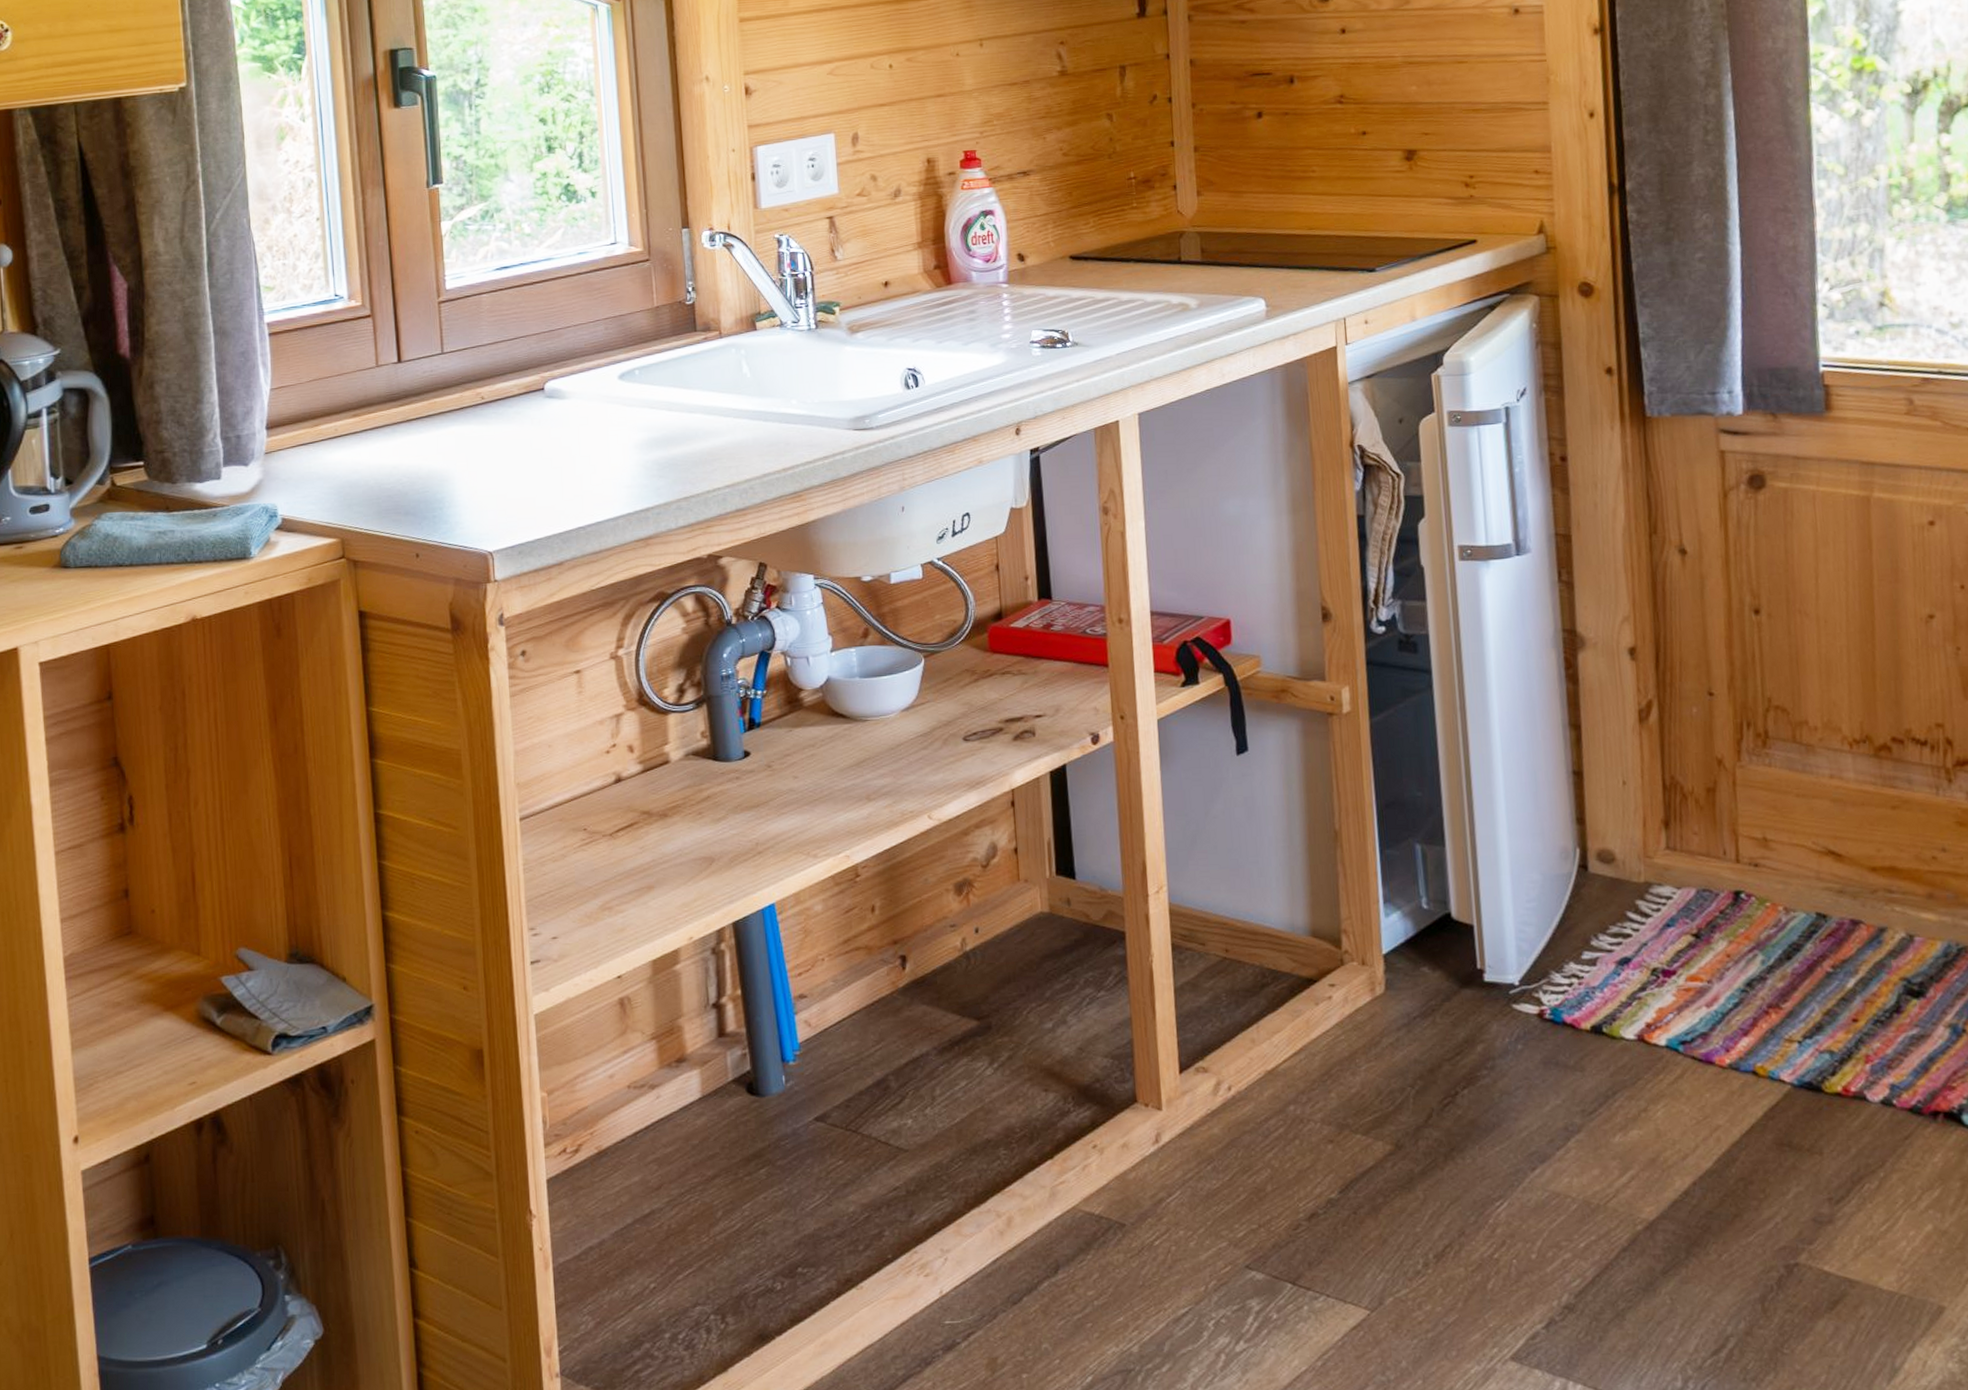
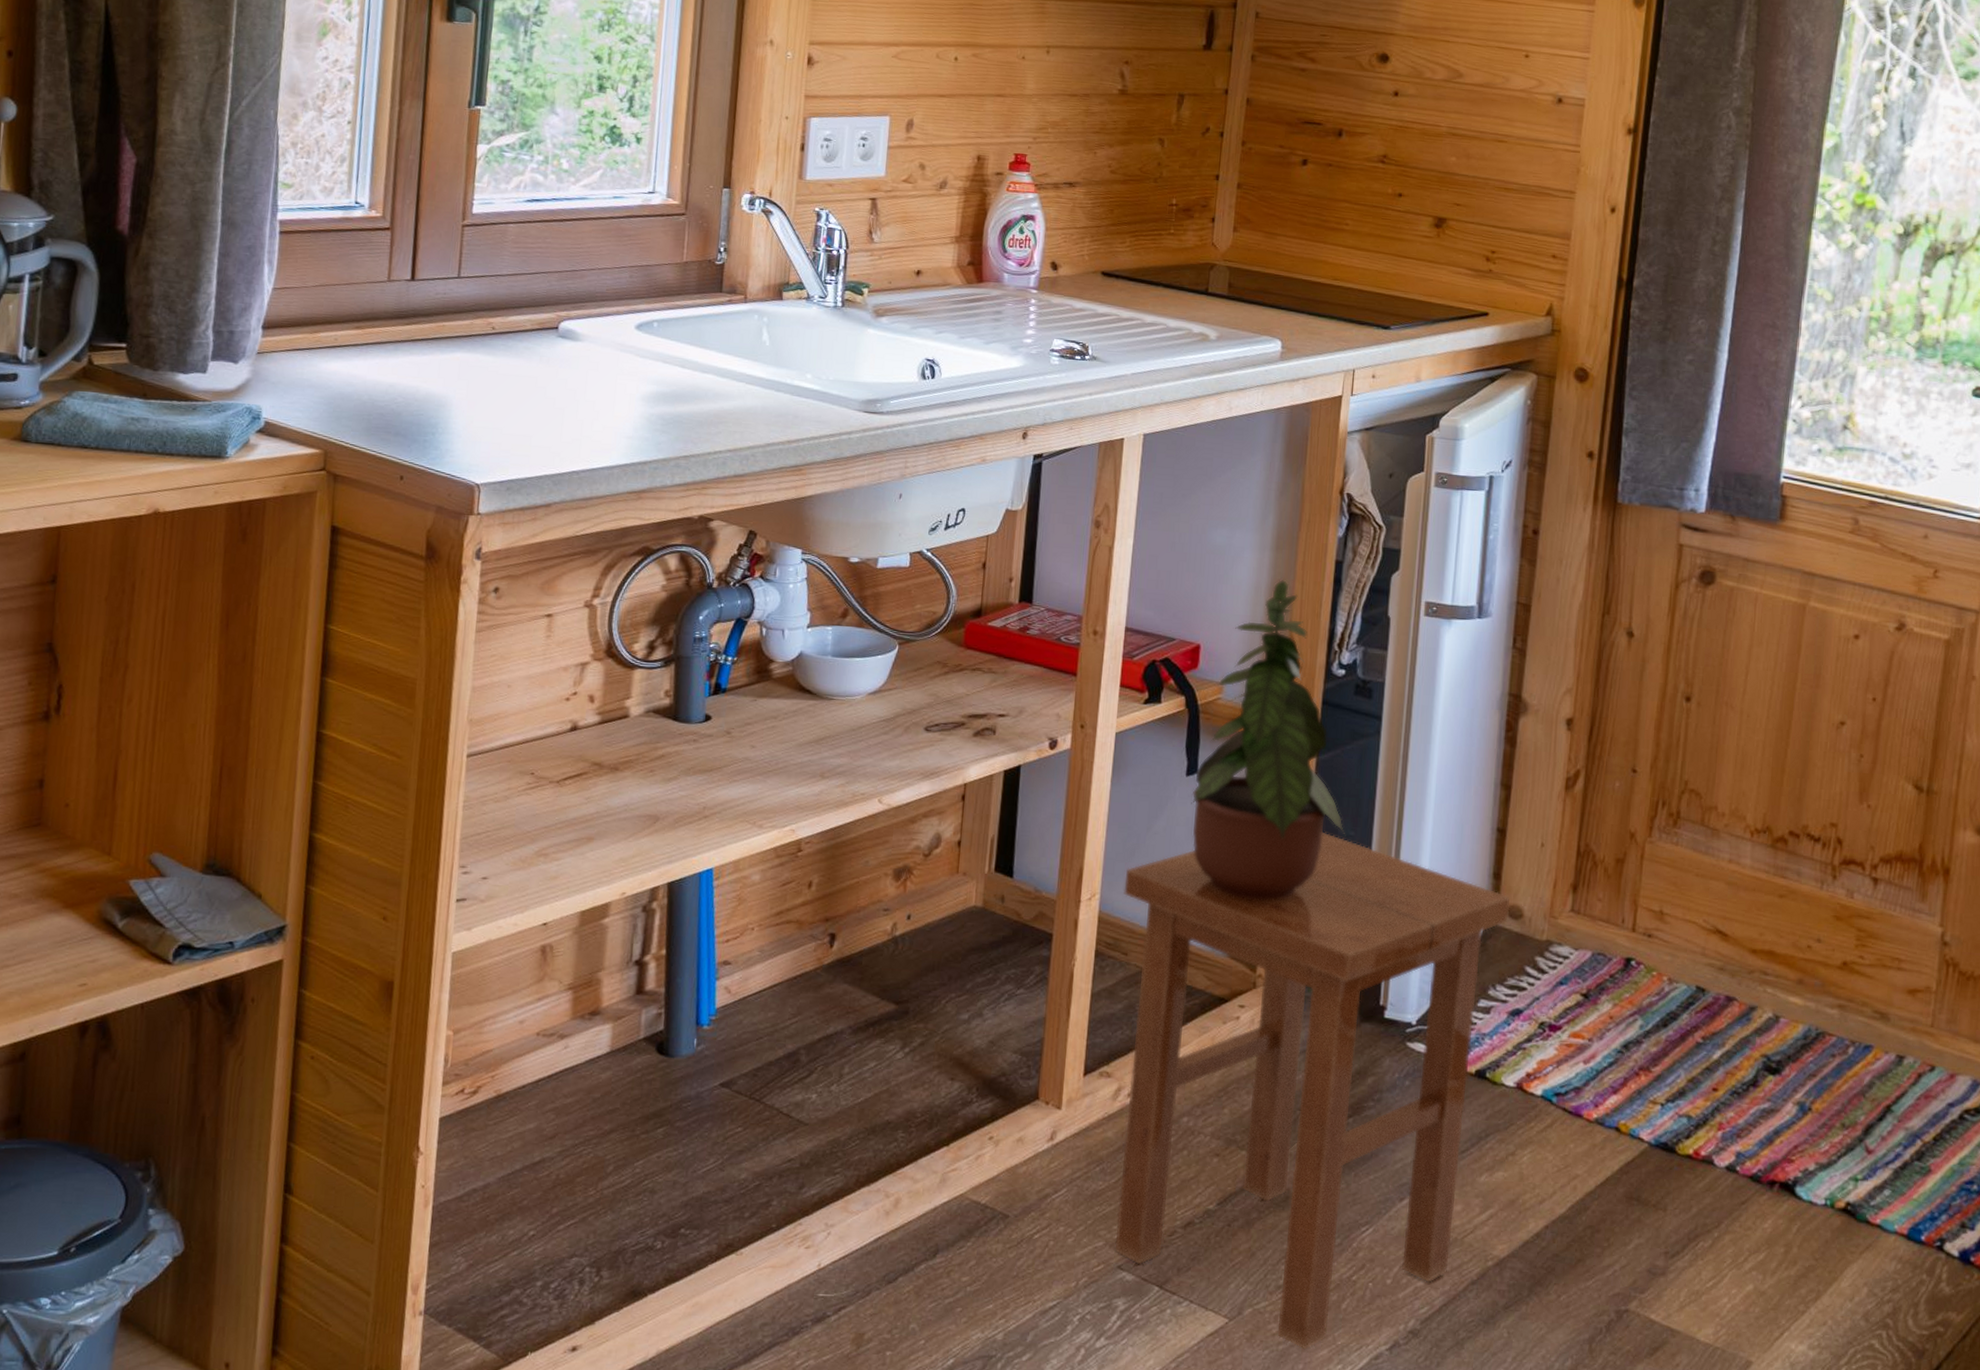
stool: none [1189,795,1601,1336] -> present [1114,832,1510,1350]
potted plant: none [1245,541,1413,874] -> present [1191,579,1346,901]

